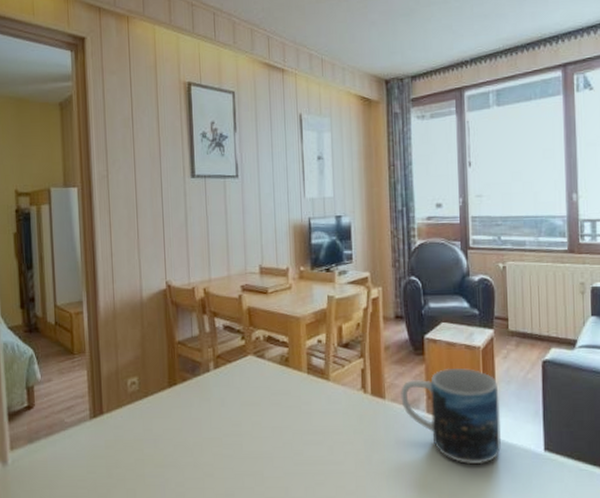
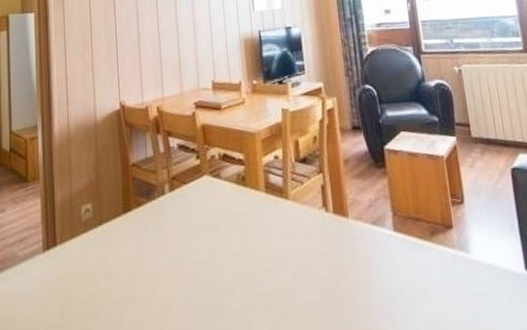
mug: present [401,368,501,465] -> none [364,180,478,289]

